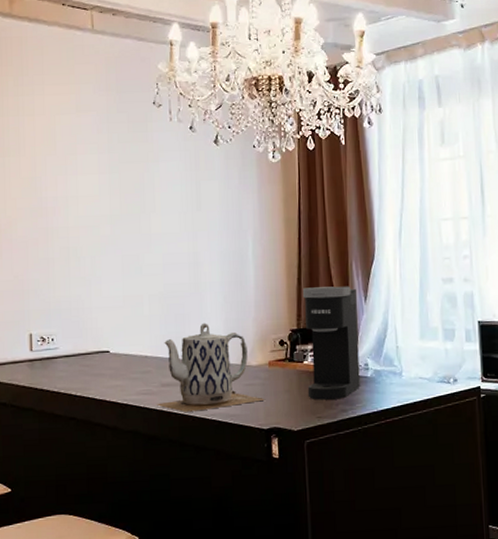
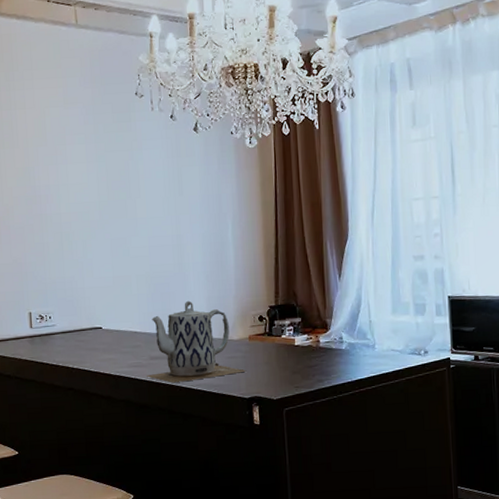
coffee maker: present [302,286,360,400] -> none [279,264,335,371]

